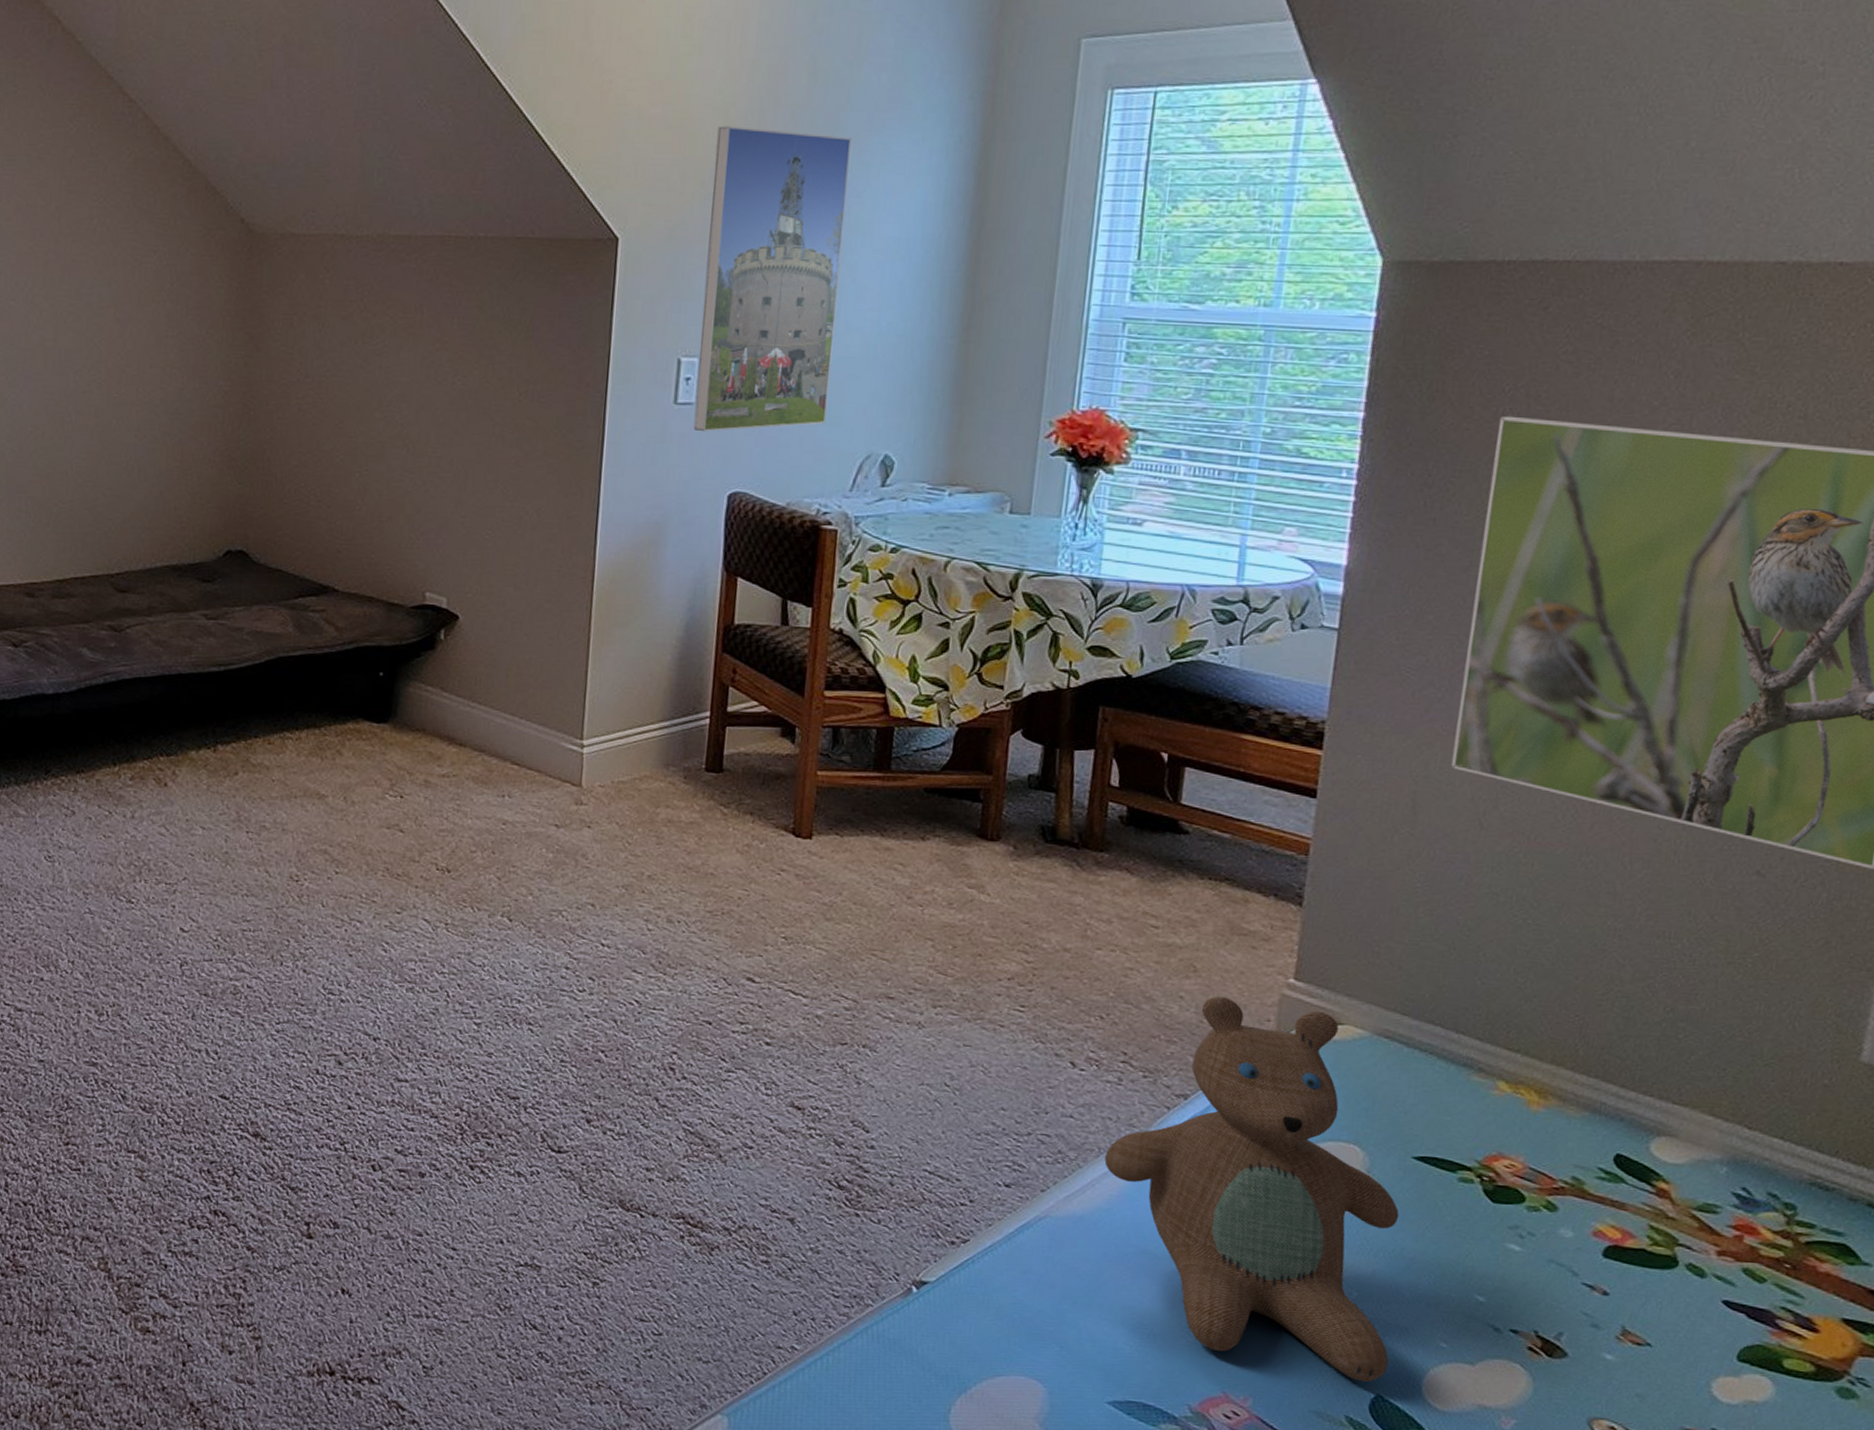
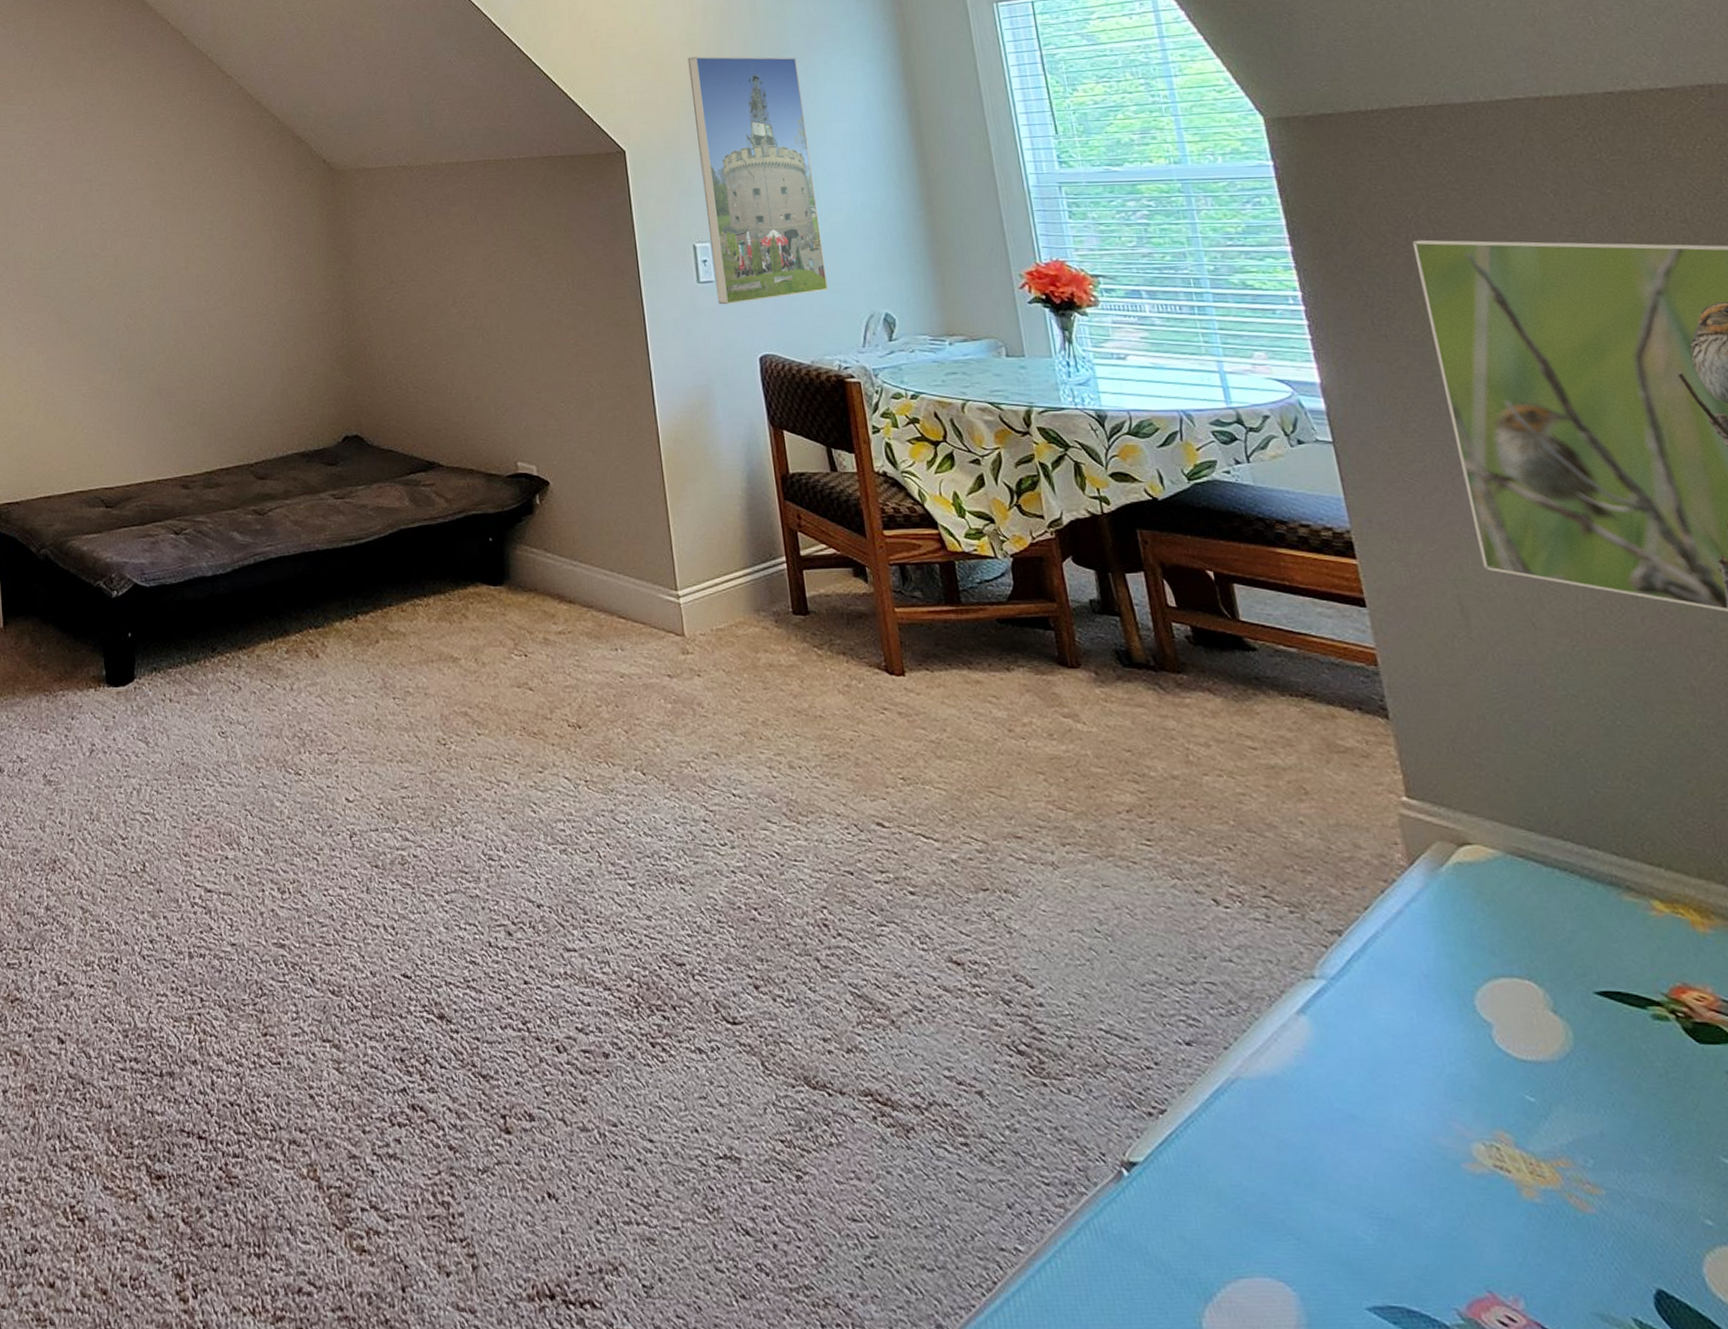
teddy bear: present [1104,996,1399,1382] -> none [1277,819,1659,1273]

